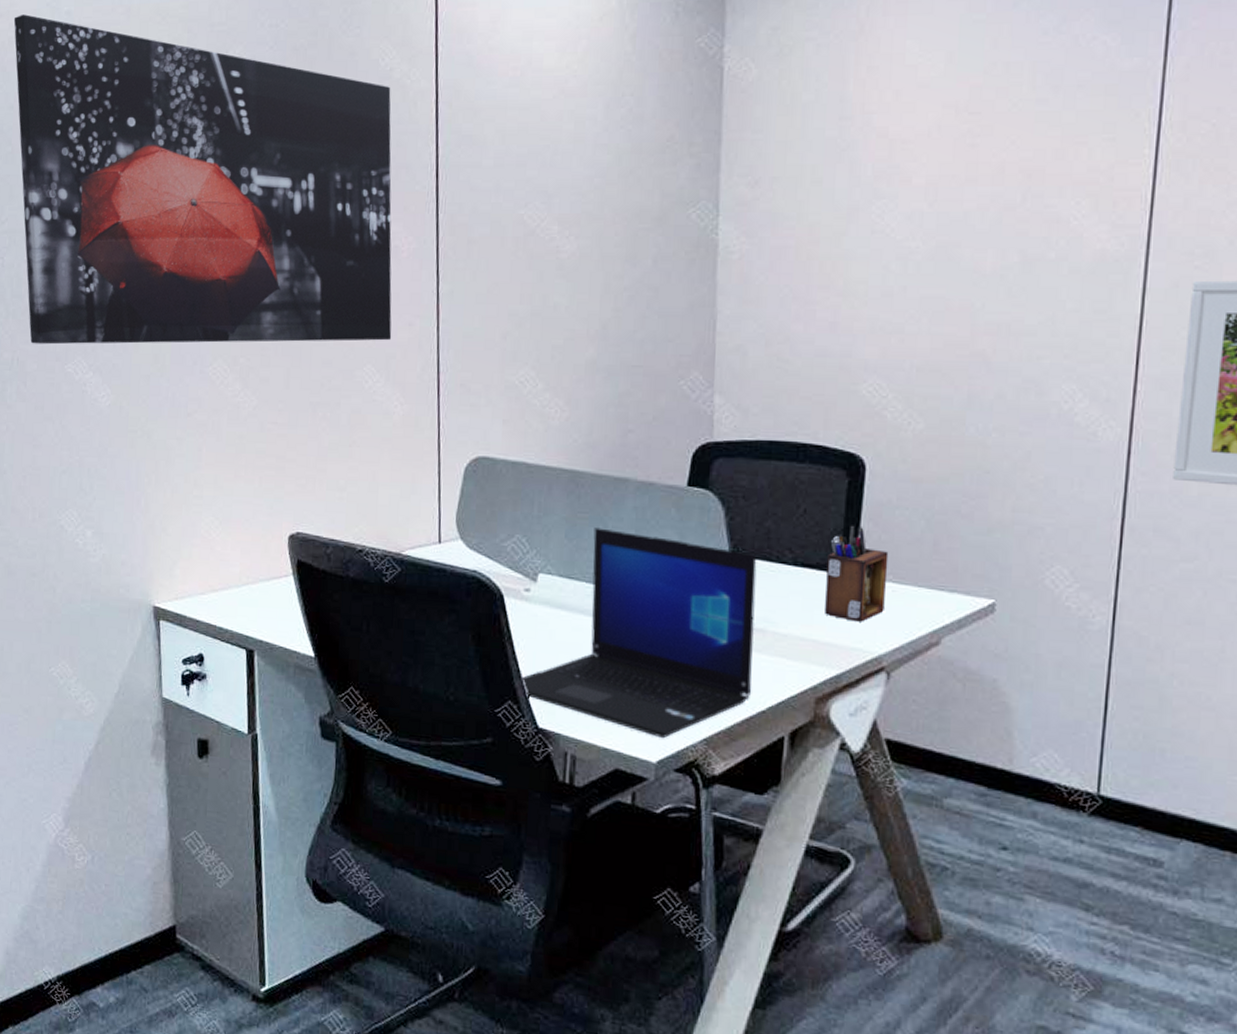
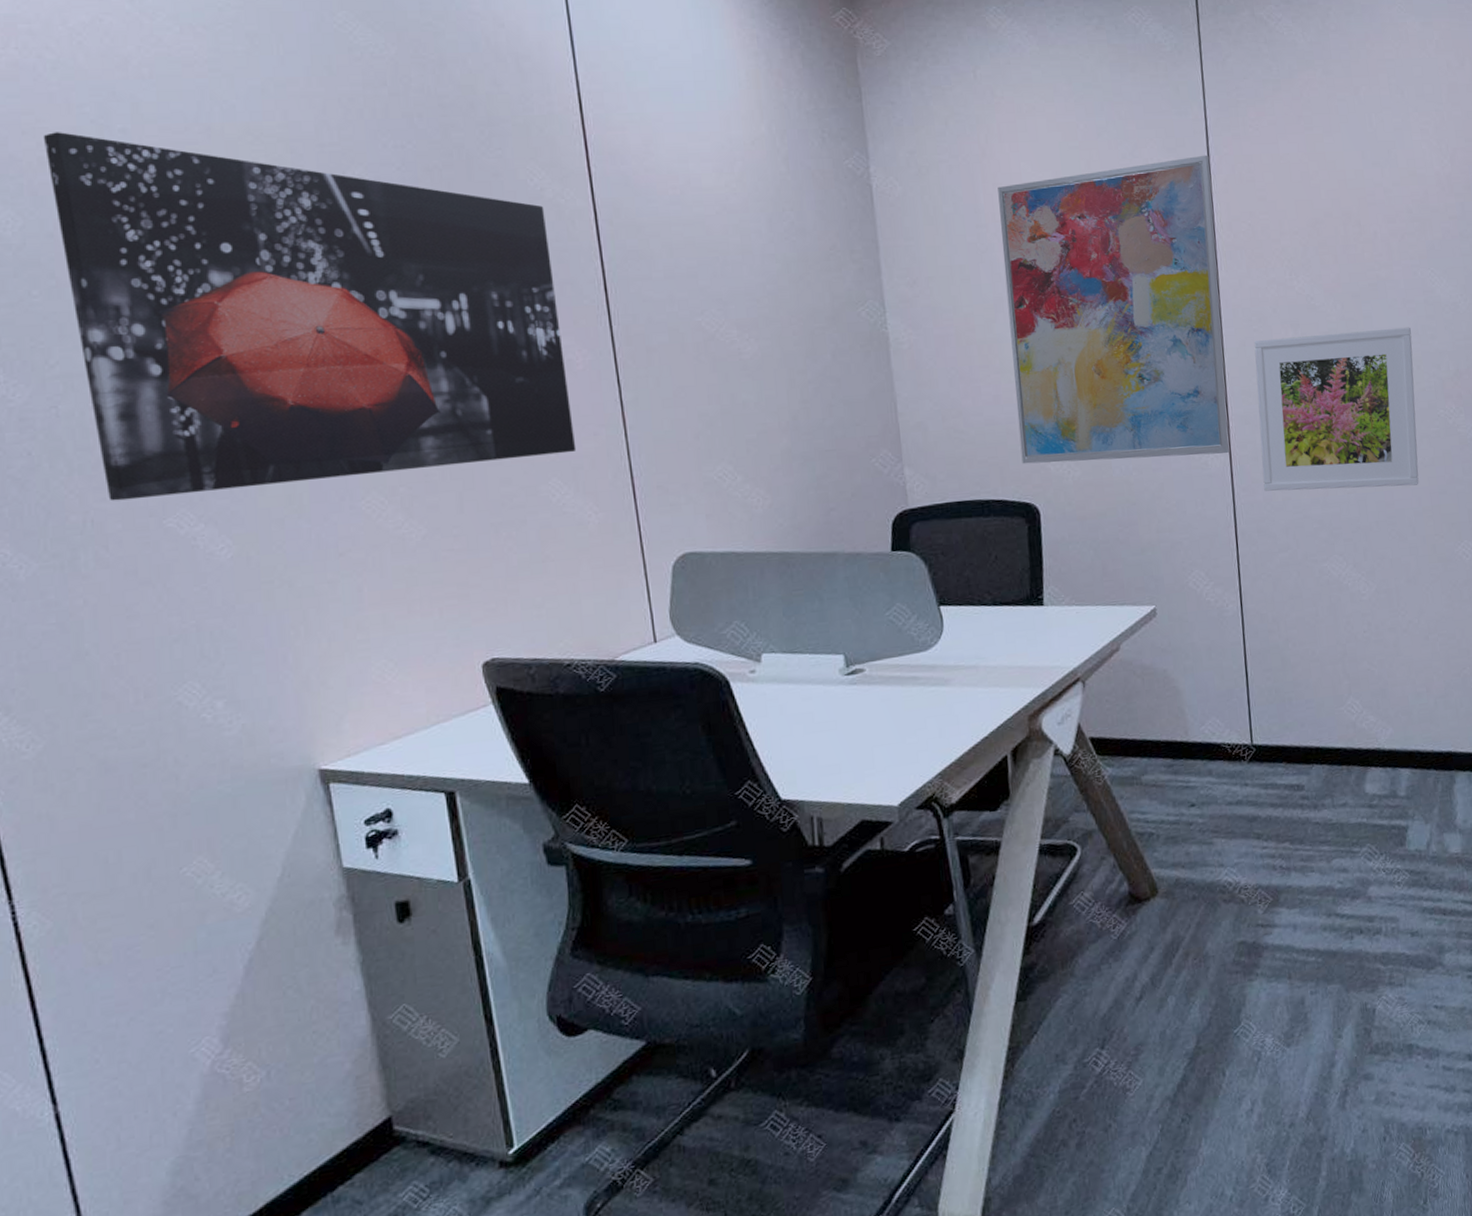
laptop: present [519,527,757,739] -> none [755,600,974,783]
desk organizer: present [825,525,889,622] -> none [1020,562,1073,644]
wall art: none [853,29,1169,425] -> present [997,155,1230,464]

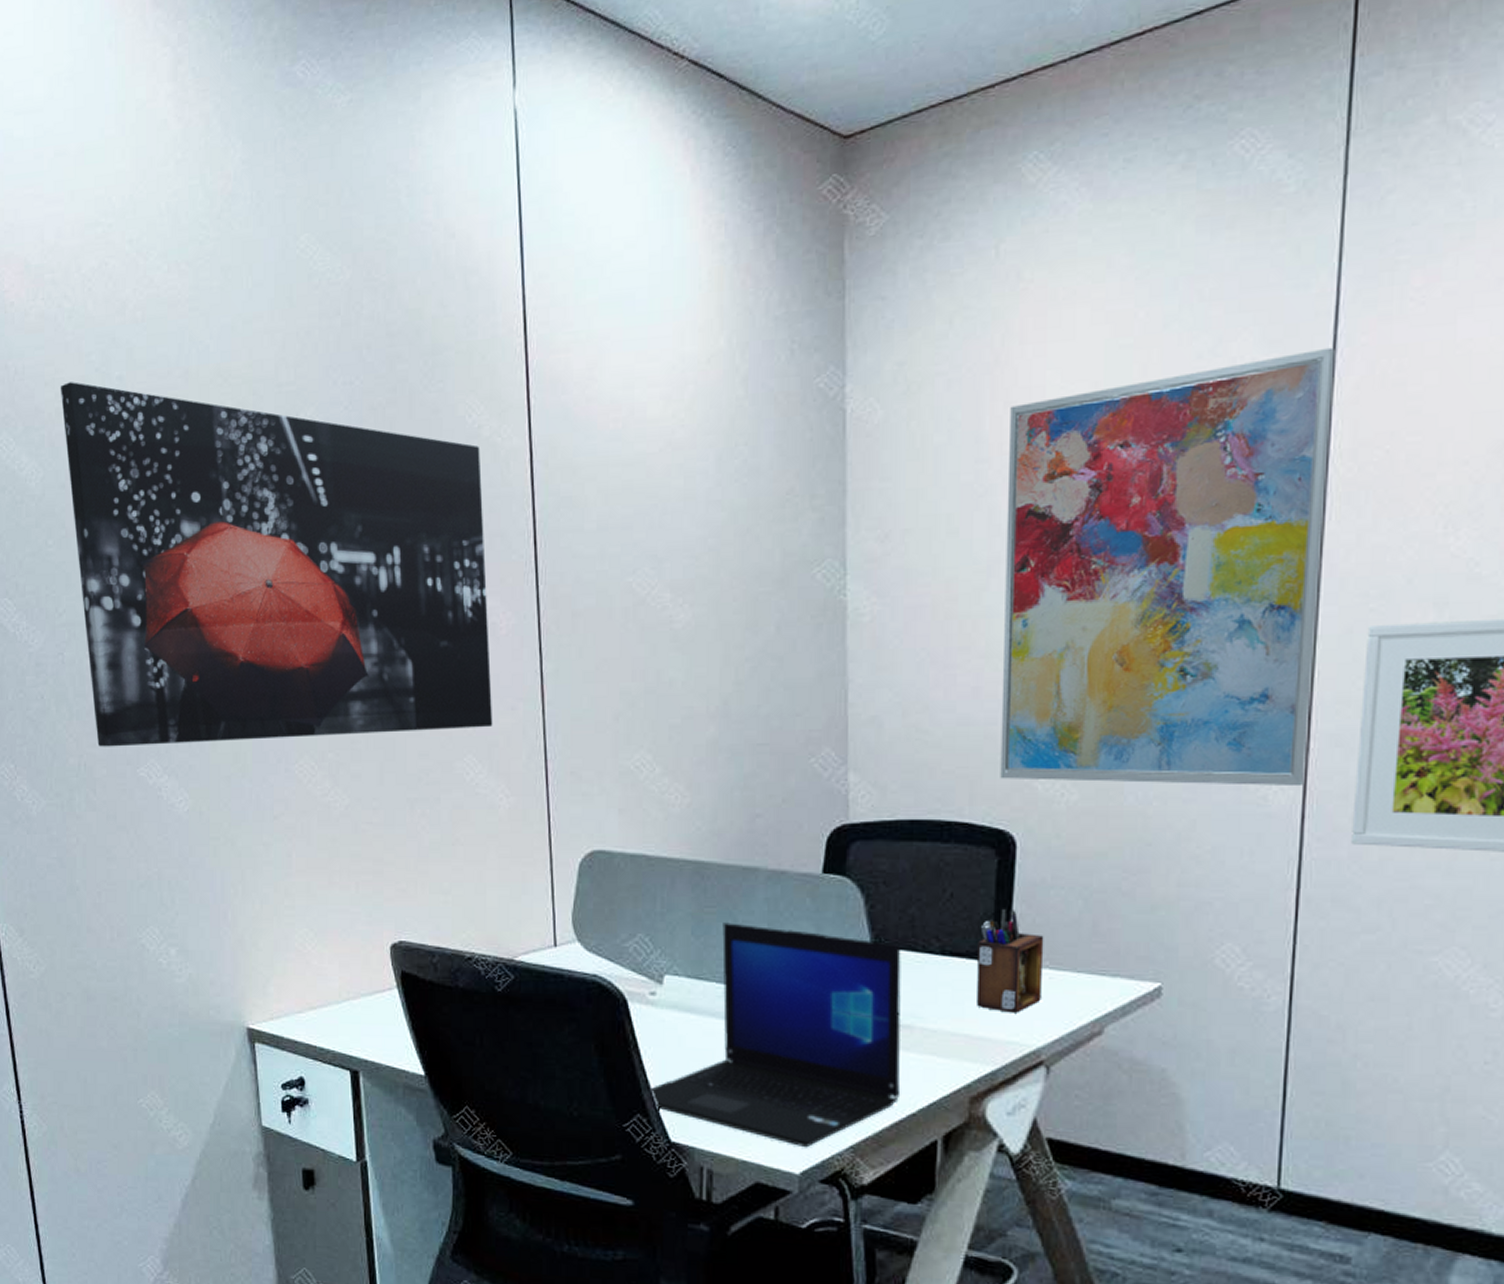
laptop: none [755,600,974,783] -> present [648,923,901,1148]
desk organizer: none [1020,562,1073,644] -> present [977,908,1044,1013]

